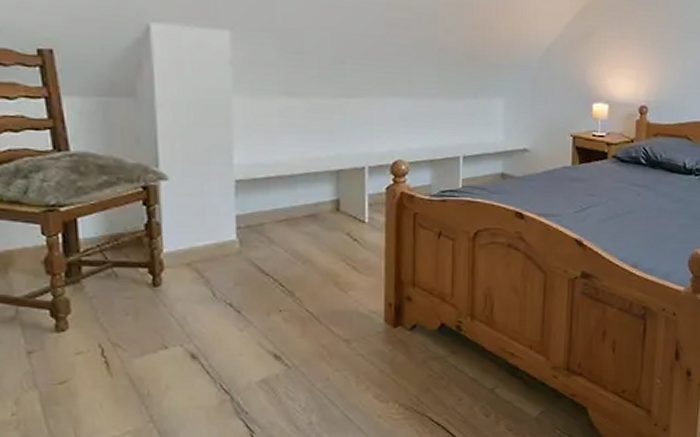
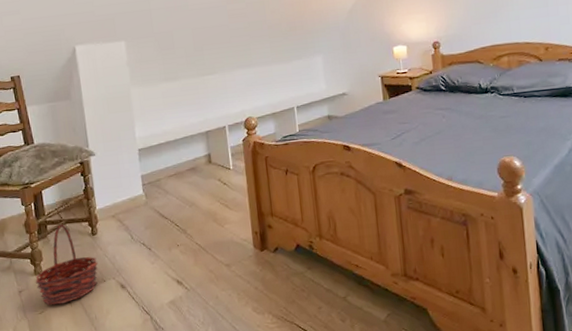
basket: none [55,267,159,374] -> present [35,224,98,305]

